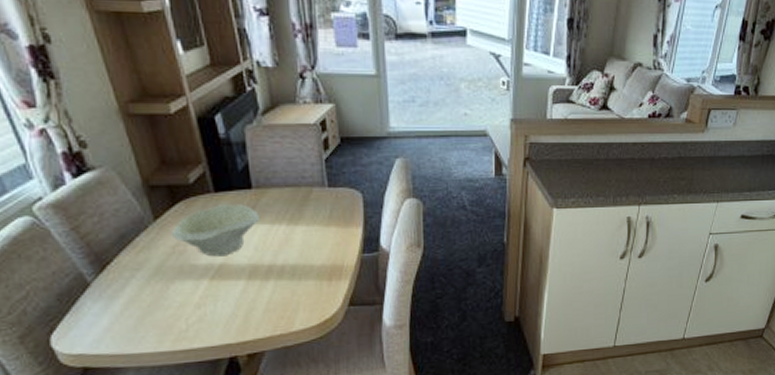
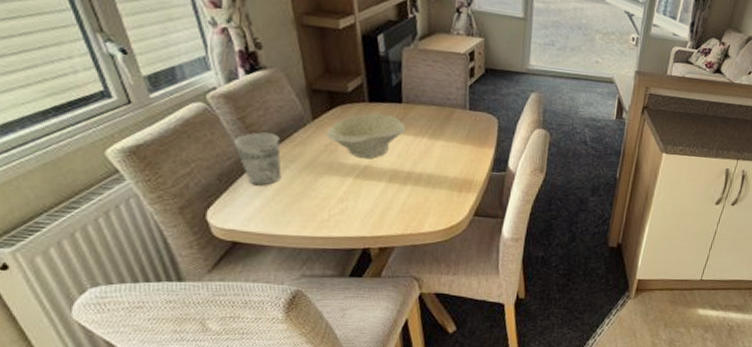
cup: none [69,241,128,302] -> present [233,132,282,186]

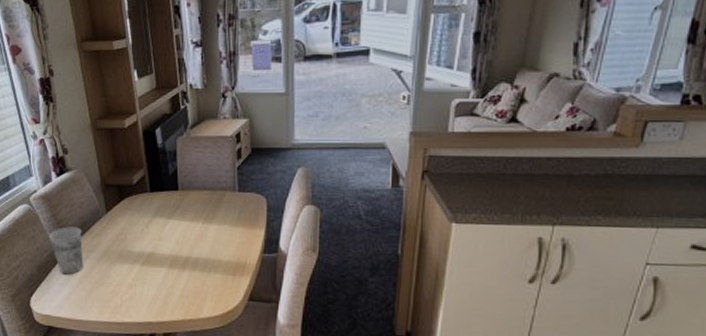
bowl: present [325,113,405,159] -> none [116,202,182,246]

